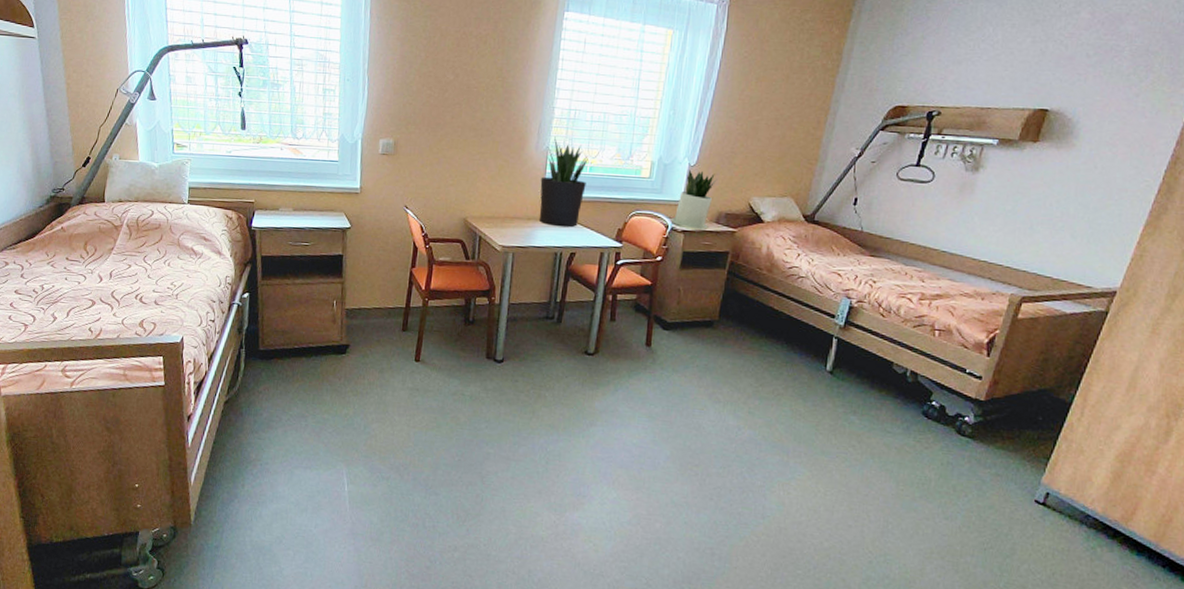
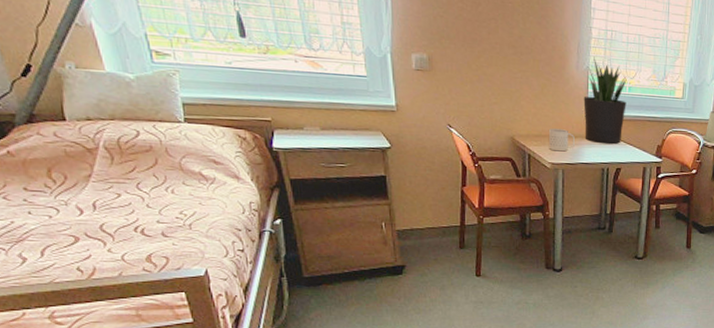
mug: none [500,210,528,234] -> present [548,128,575,152]

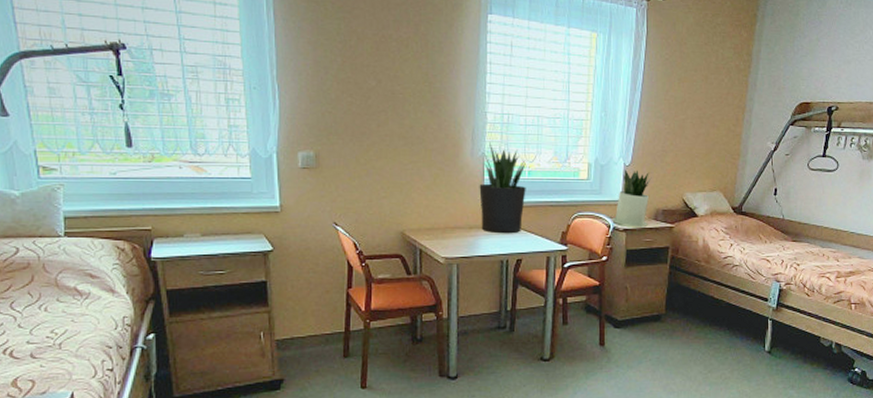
mug: present [548,128,575,152] -> none [441,220,470,245]

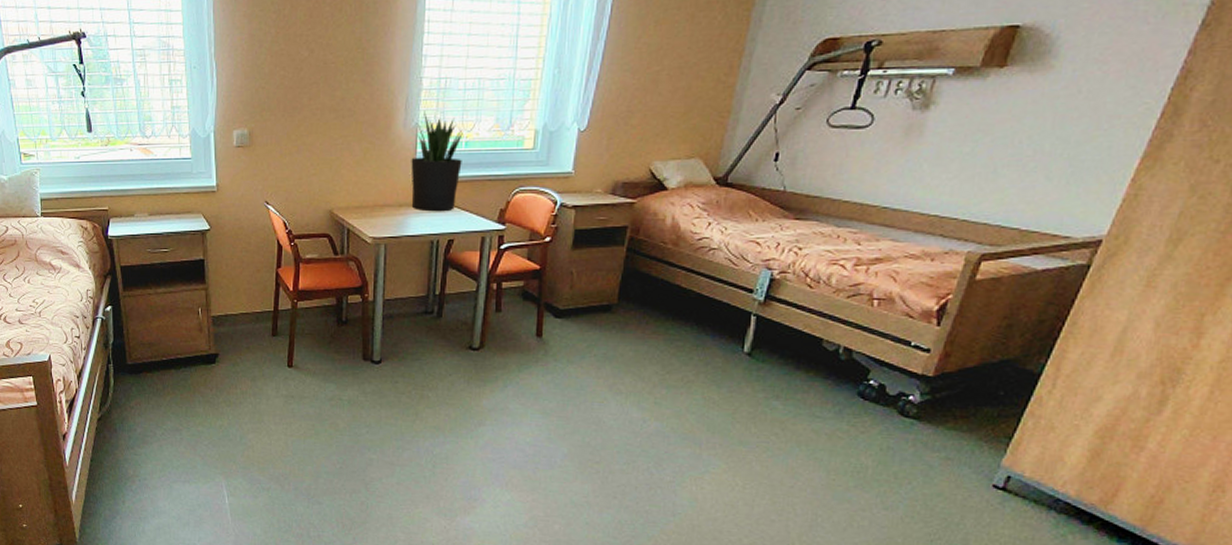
planter: present [612,169,652,228] -> none [559,135,612,204]

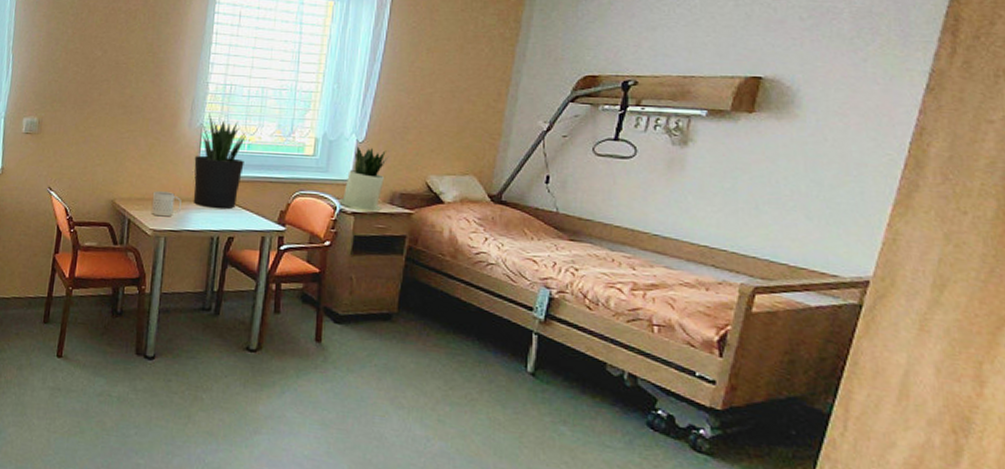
mug: none [369,198,400,224] -> present [151,191,181,217]
planter: none [559,135,612,204] -> present [339,146,389,212]

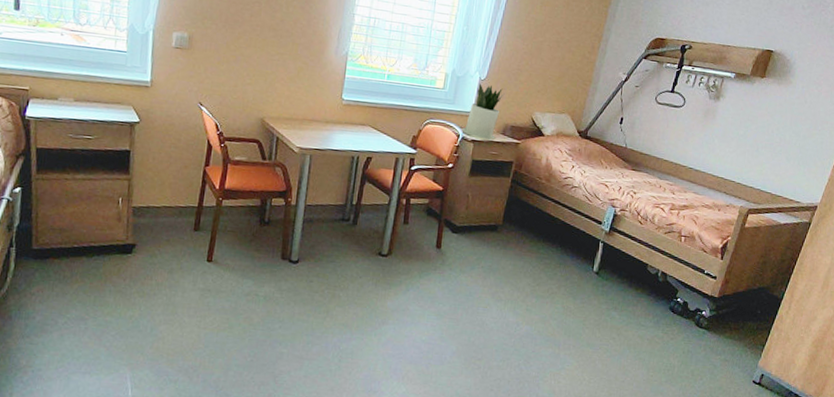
mug: present [151,191,181,217] -> none [298,112,326,137]
planter: present [194,113,248,210] -> none [338,43,388,133]

